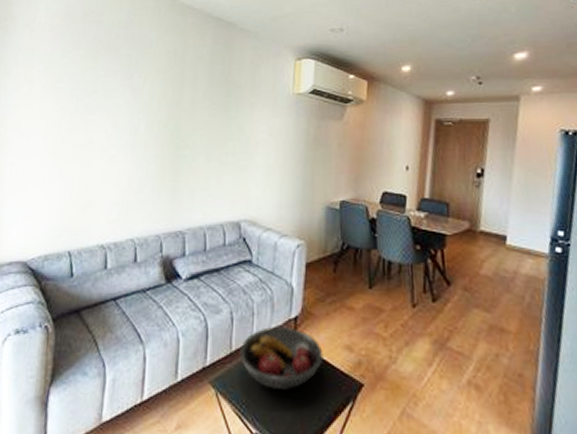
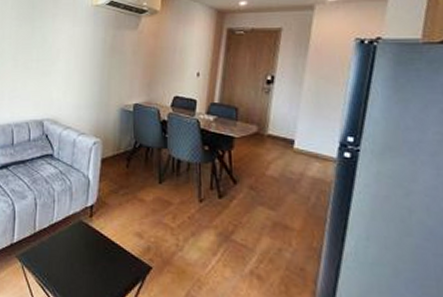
fruit bowl: present [239,327,323,389] -> none [42,213,116,267]

